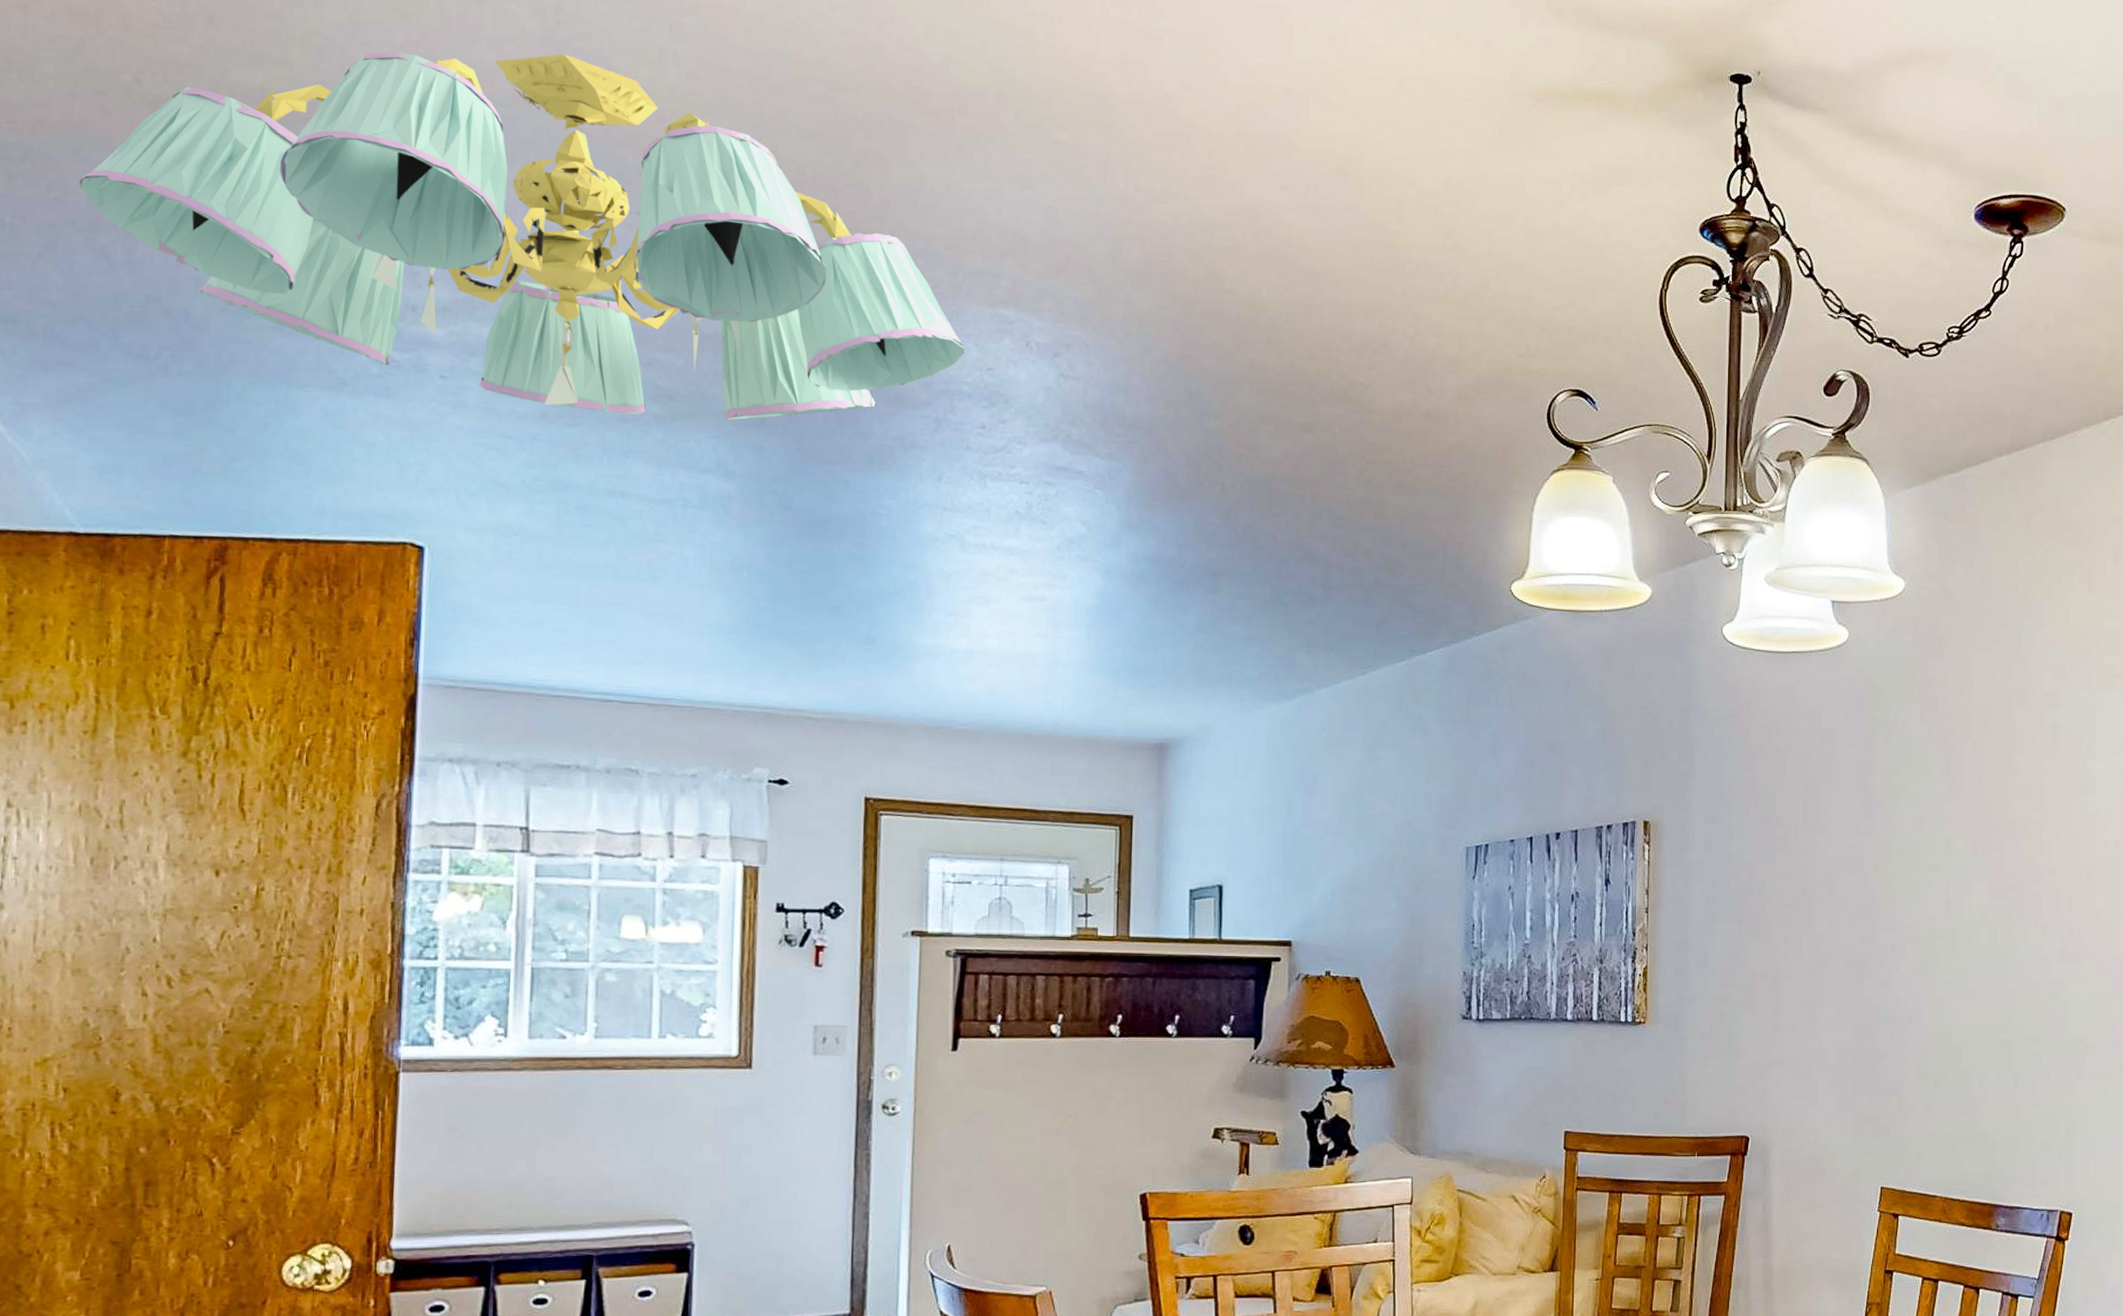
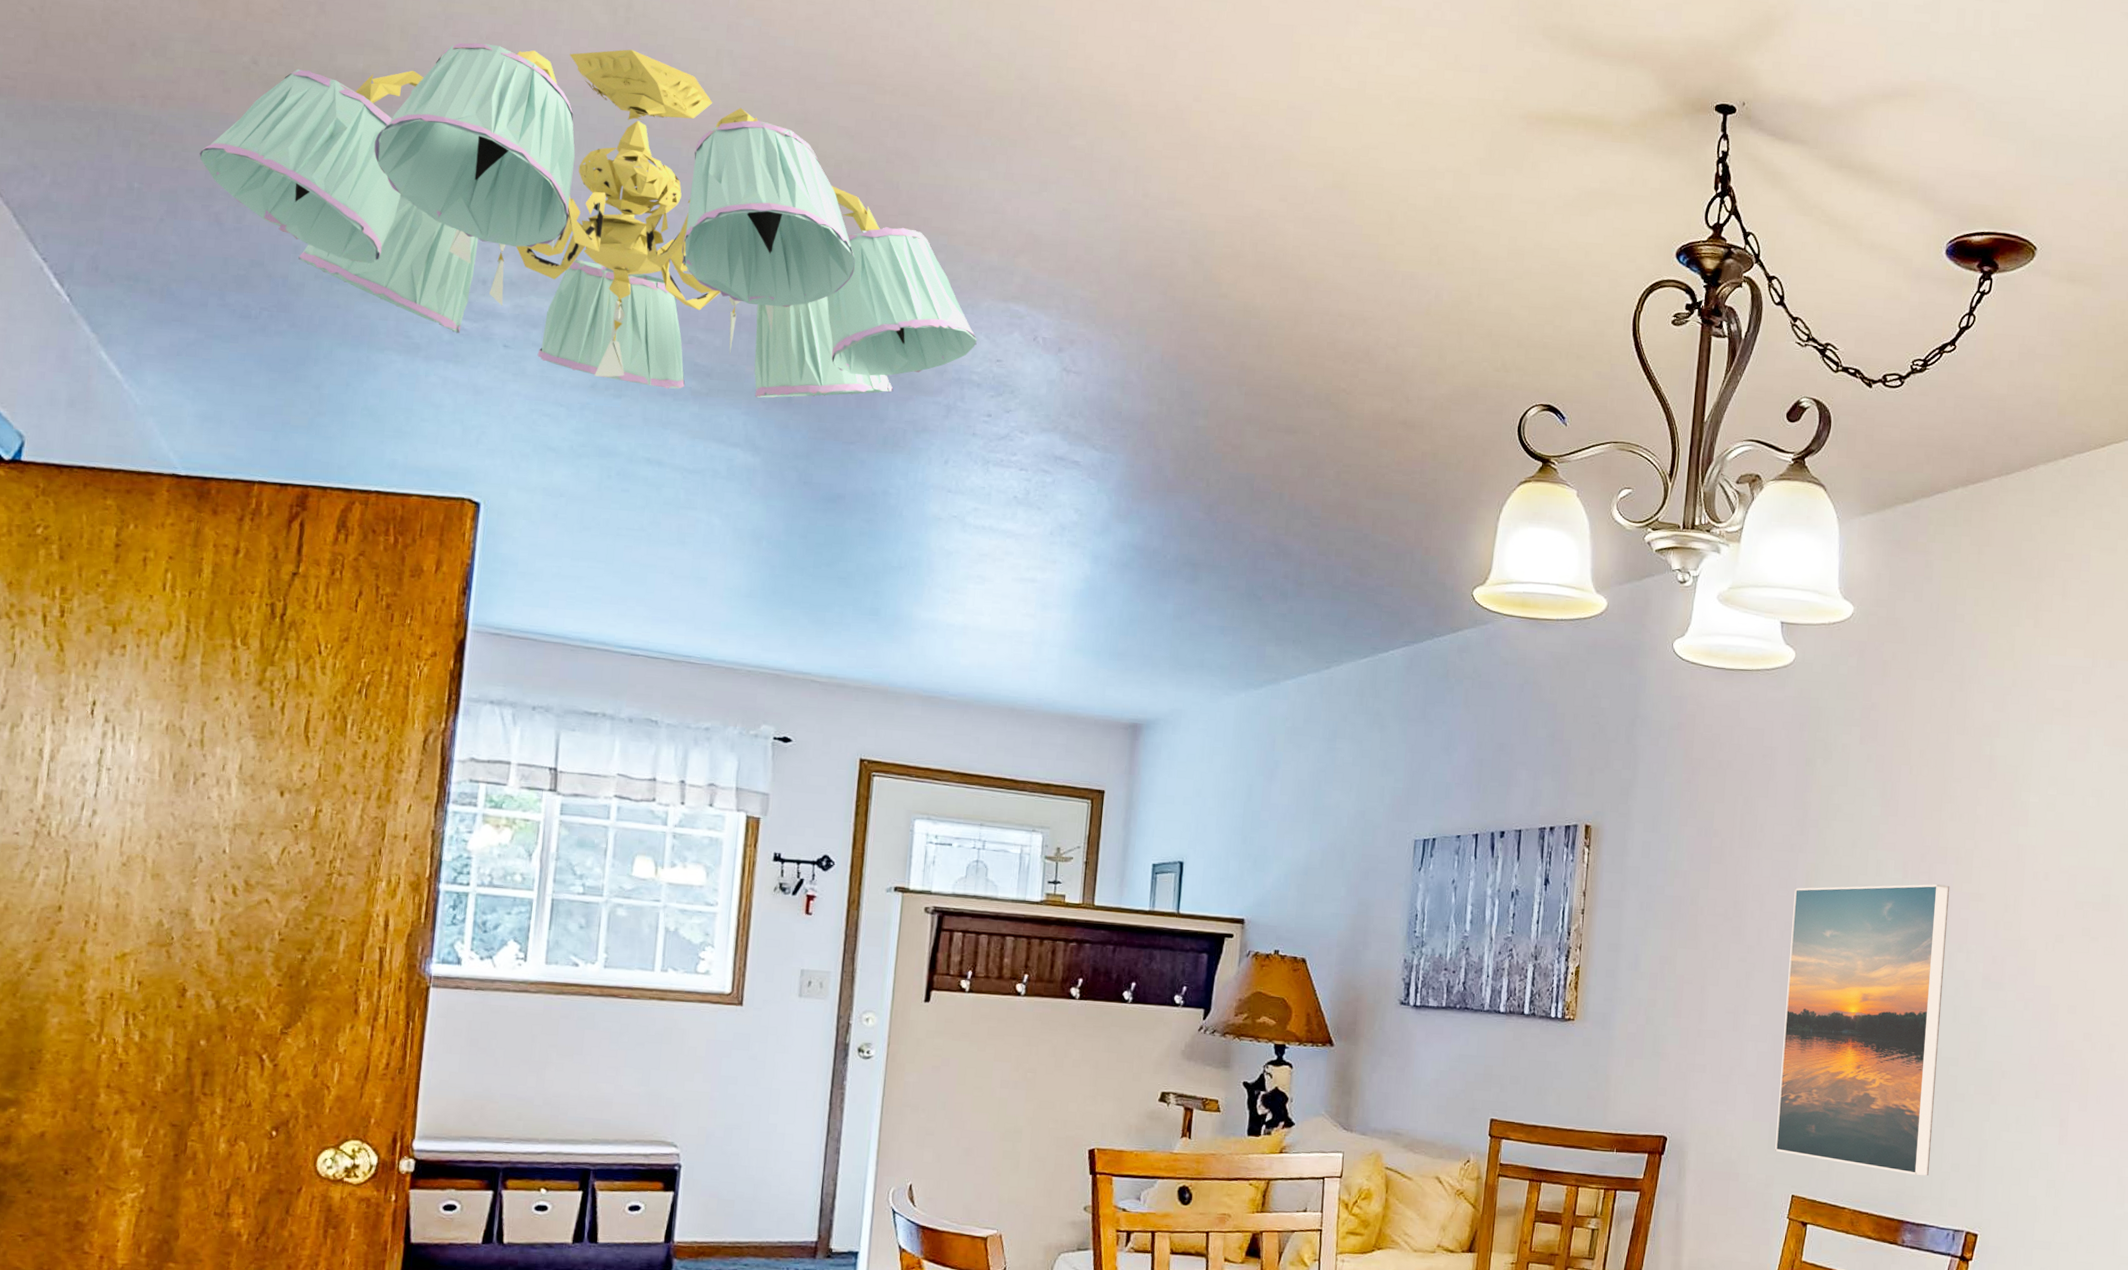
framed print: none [1861,859,2021,1158] -> present [1775,884,1950,1176]

